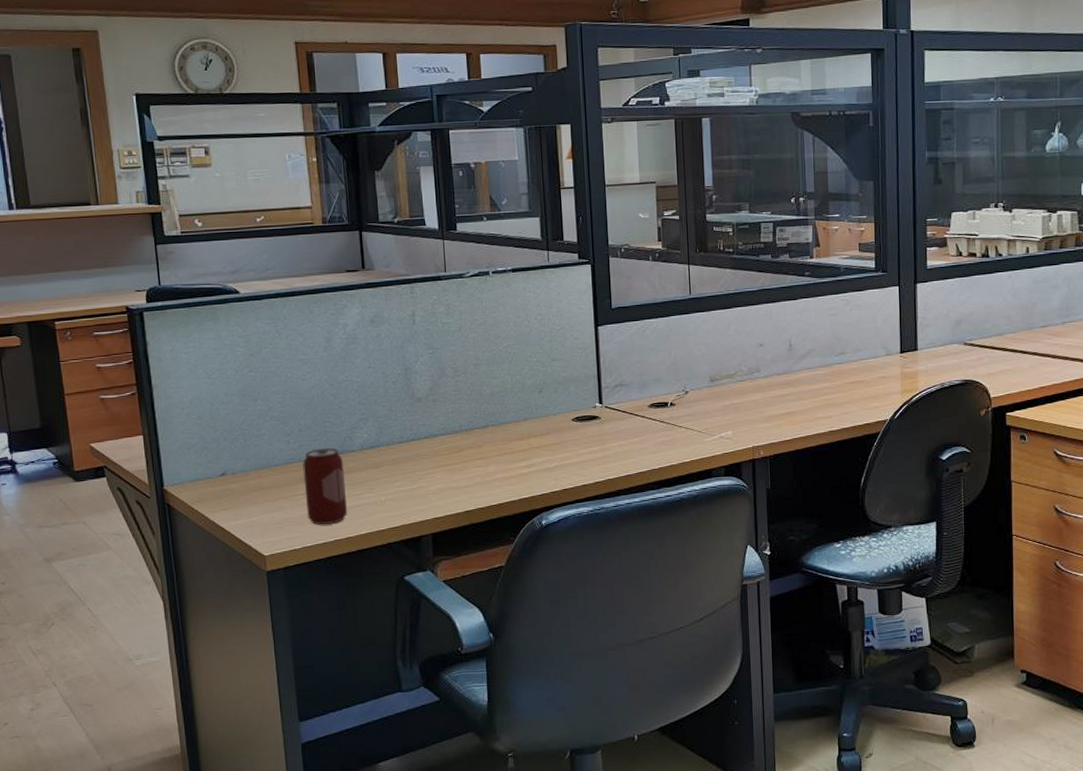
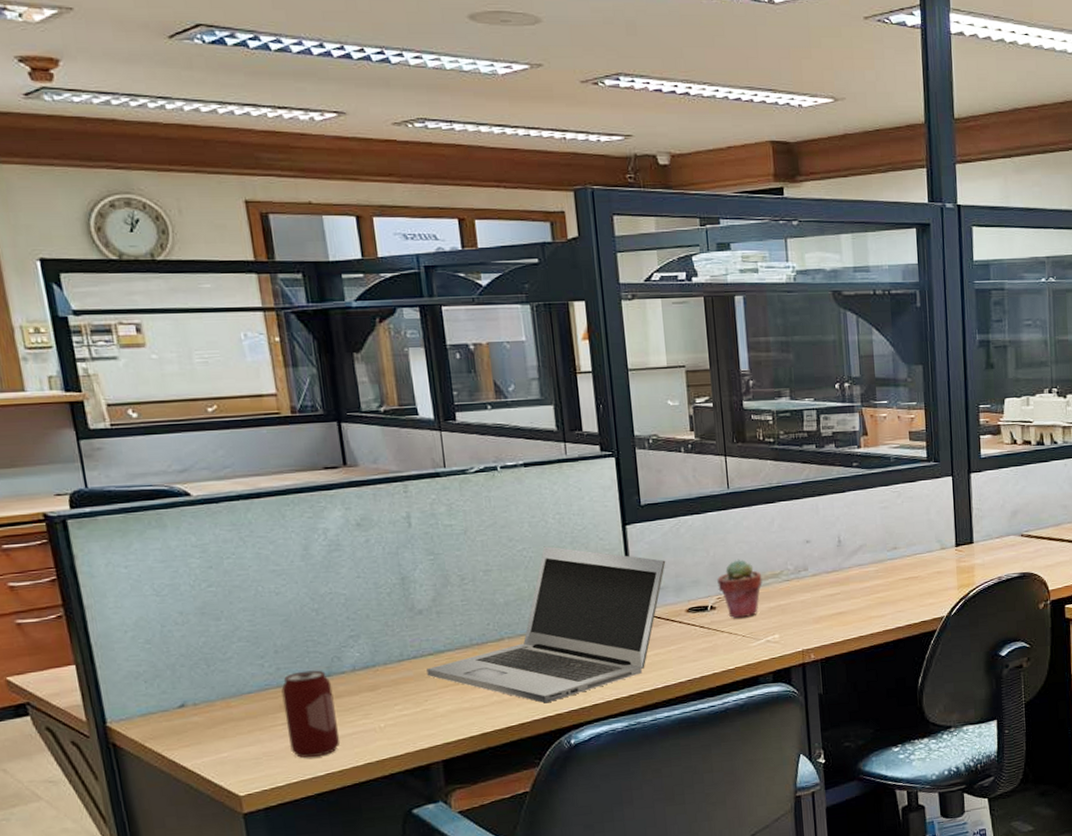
laptop: none [422,343,632,486] -> present [427,546,666,704]
potted succulent: none [677,359,718,415] -> present [717,558,763,619]

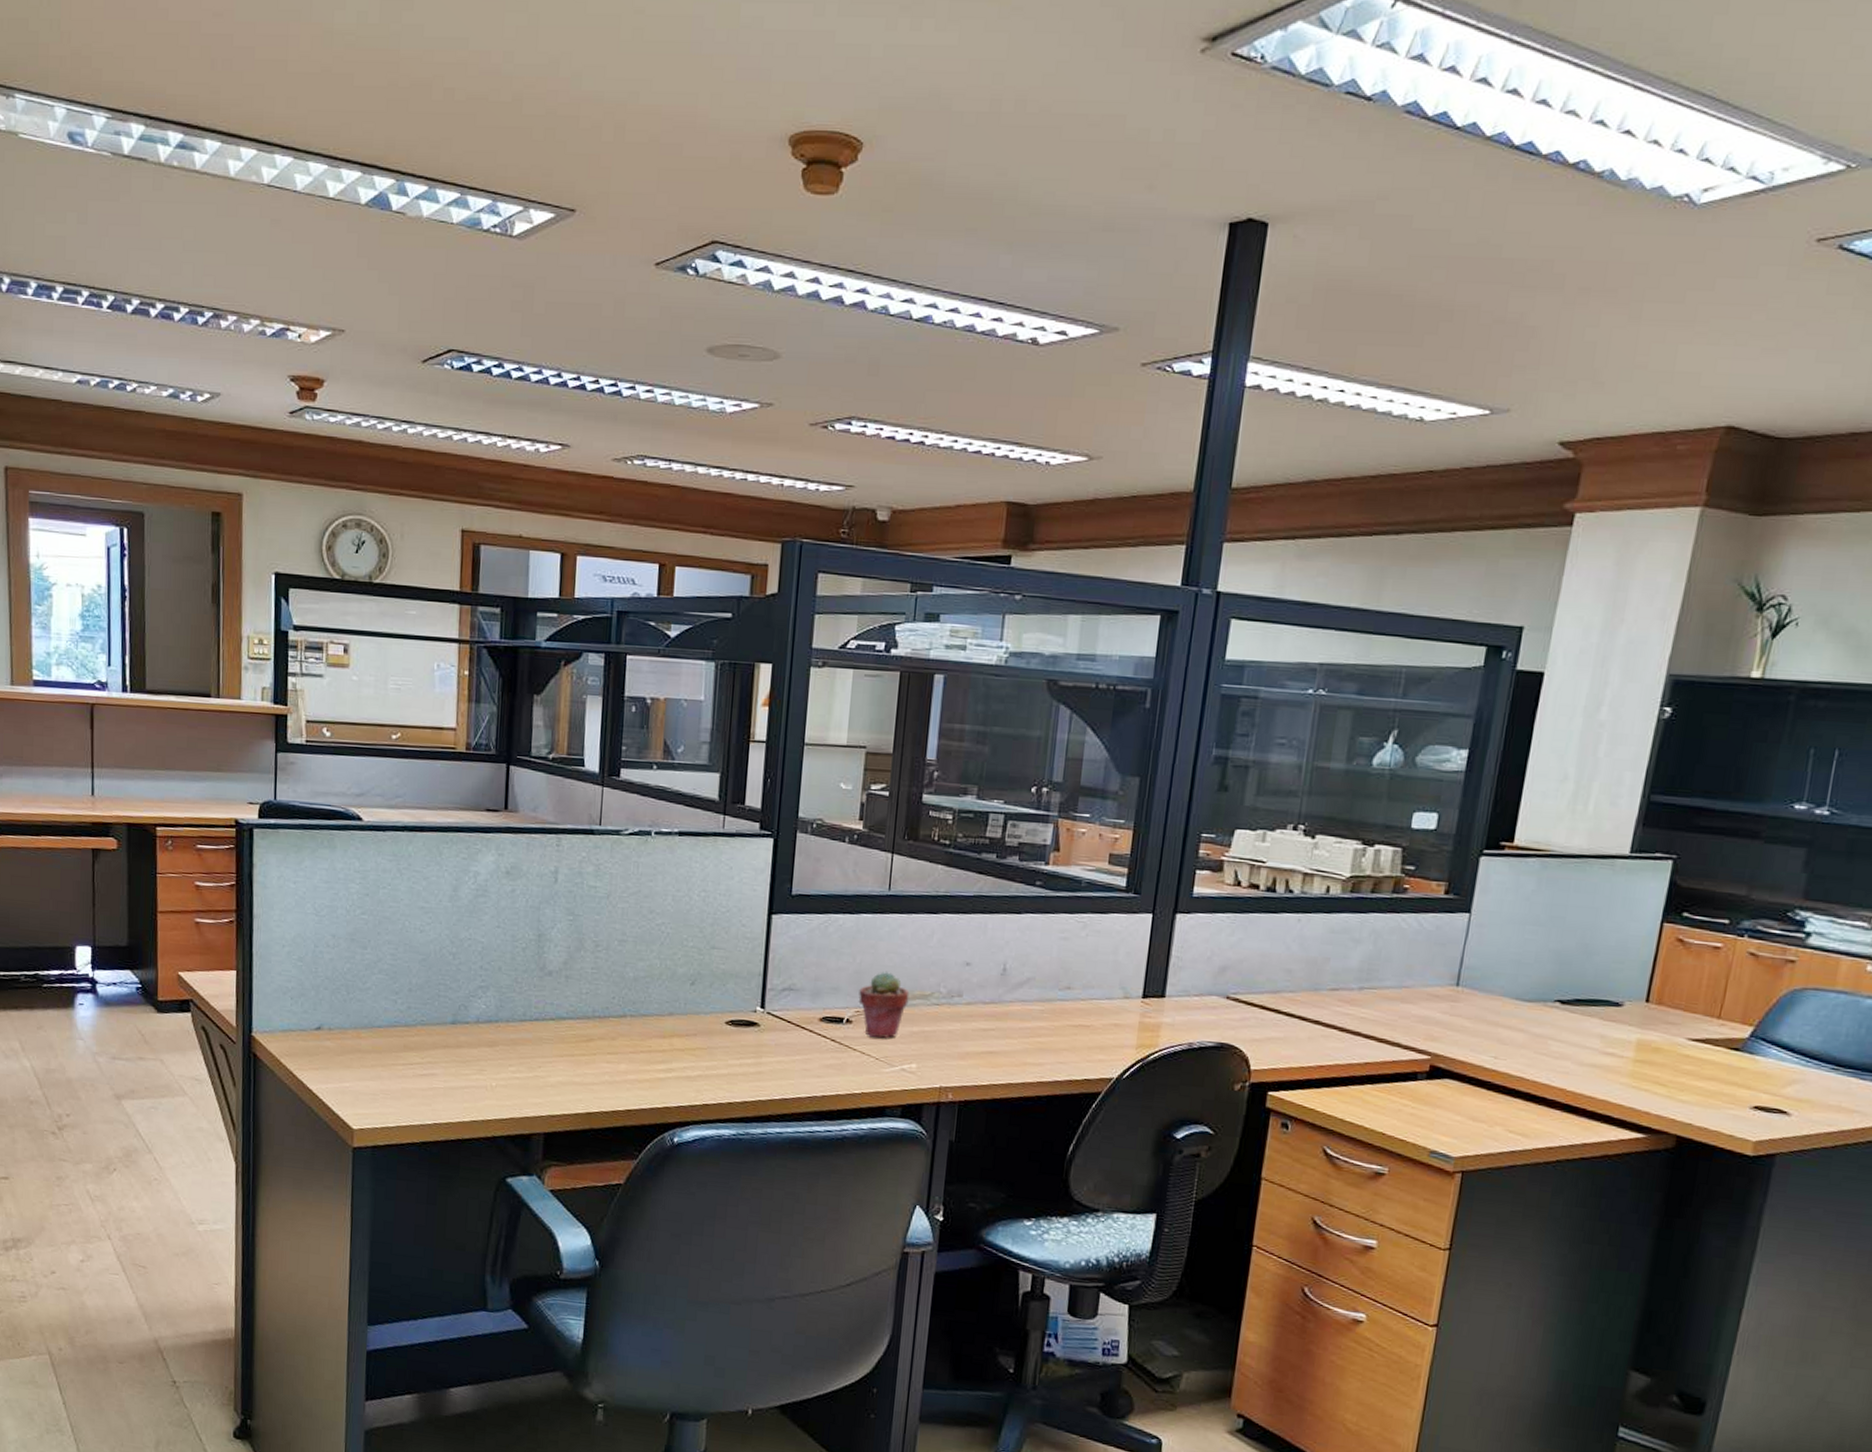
beverage can: present [281,670,341,758] -> none [405,1014,455,1104]
laptop: present [427,546,666,704] -> none [545,924,808,1093]

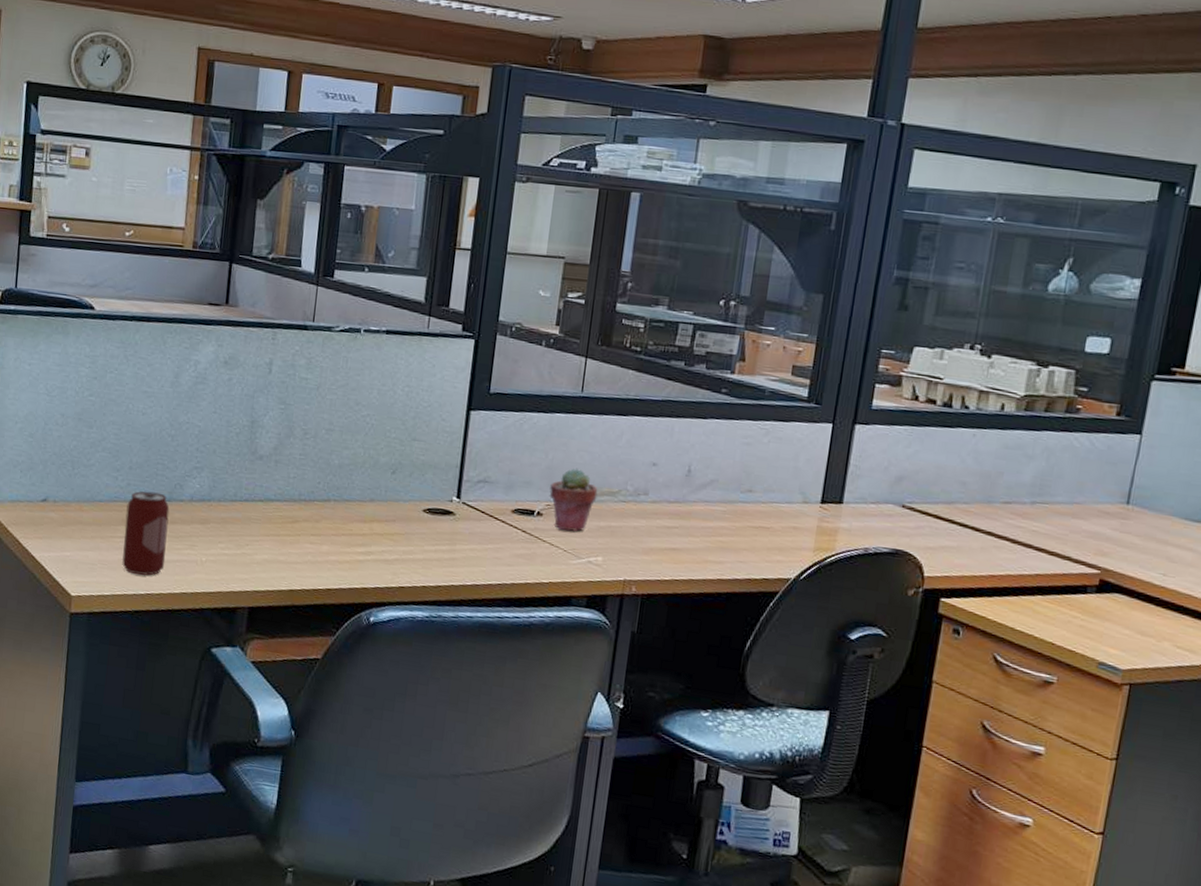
beverage can: none [405,1014,455,1104] -> present [121,491,170,576]

